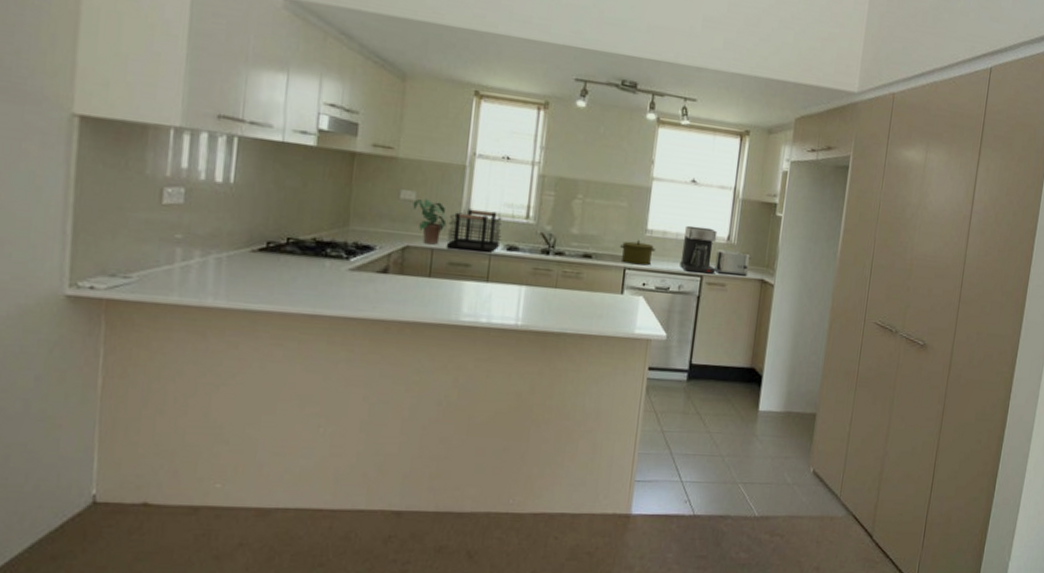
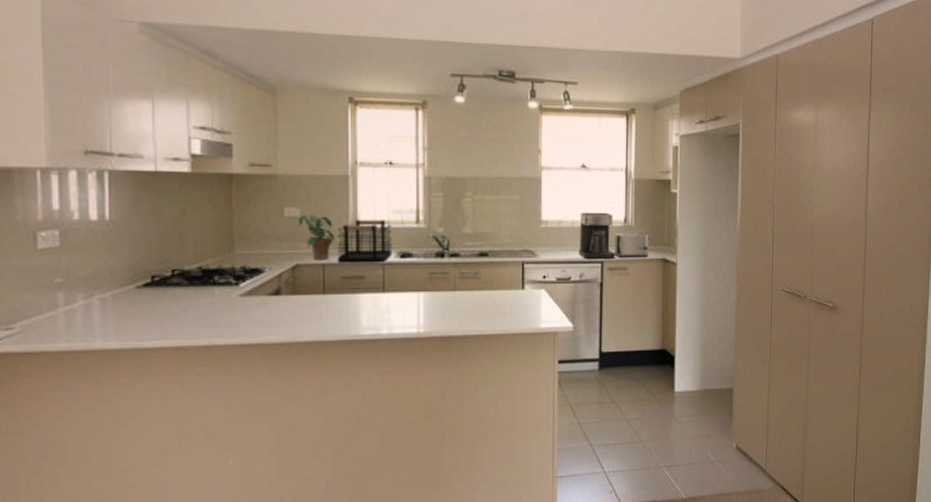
cooking pot: present [620,240,655,266] -> none [516,233,552,258]

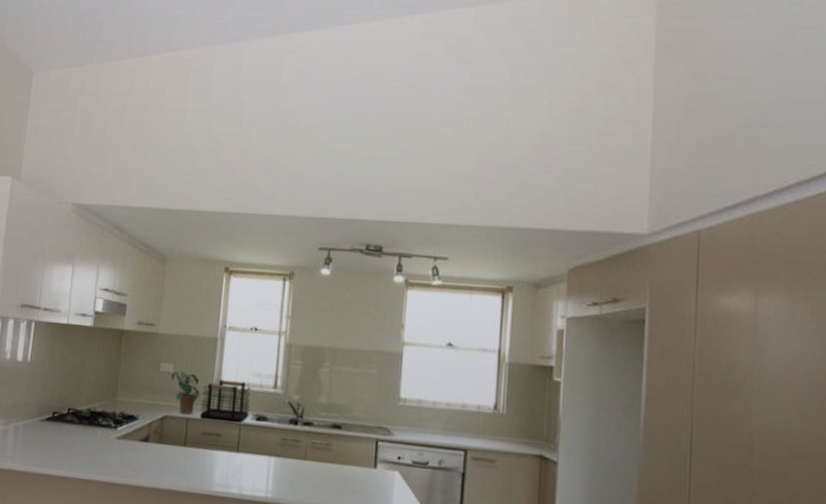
coffee maker: present [579,212,616,259] -> none [439,393,482,448]
toaster: present [613,232,651,259] -> none [479,420,526,453]

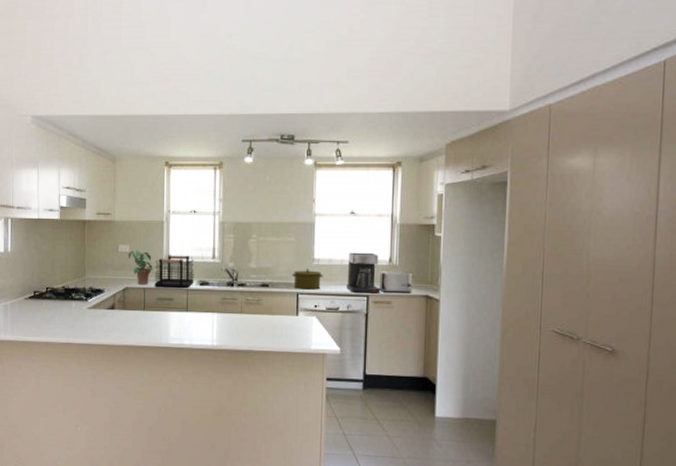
cooking pot: none [371,410,410,438] -> present [292,269,323,290]
coffee maker: none [439,393,482,448] -> present [347,252,381,294]
toaster: none [479,420,526,453] -> present [378,270,415,295]

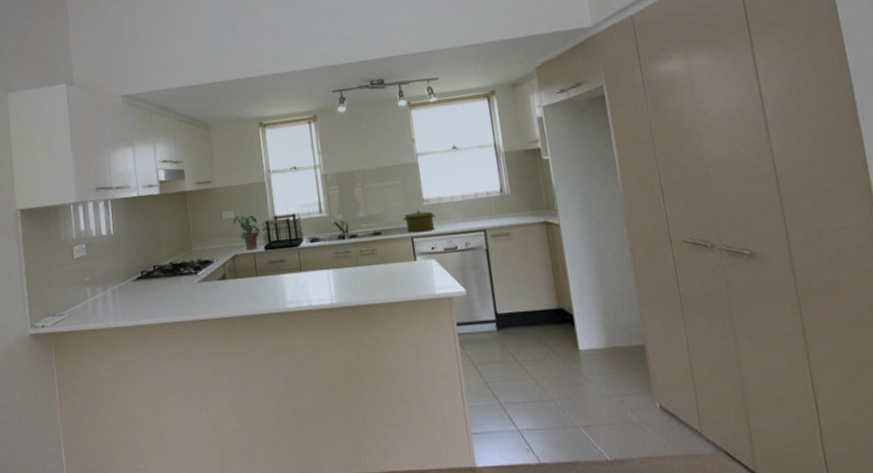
coffee maker: present [347,252,381,294] -> none [457,185,497,229]
toaster: present [378,270,415,295] -> none [492,199,530,226]

